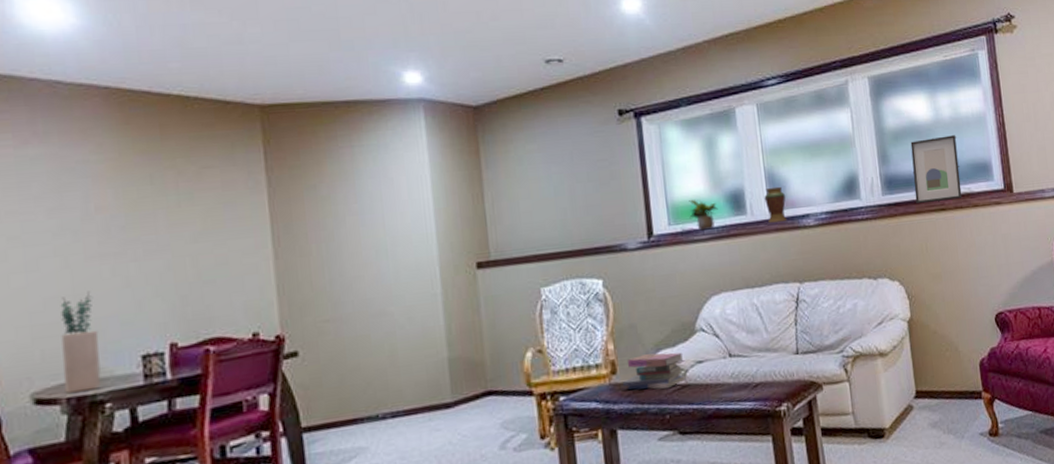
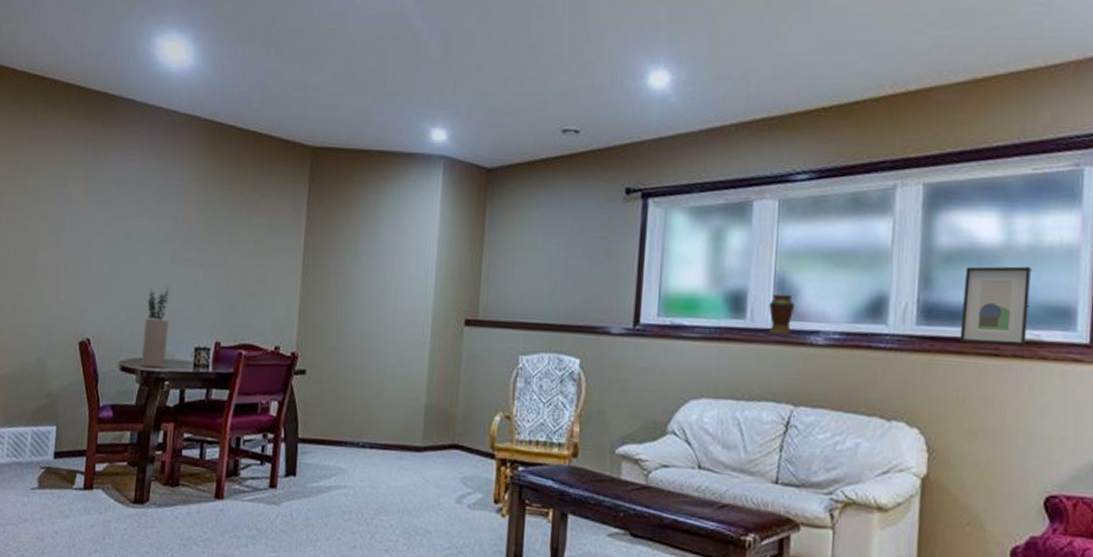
books: present [622,352,685,390] -> none [581,444,648,486]
potted plant: present [689,200,718,232] -> none [681,294,714,329]

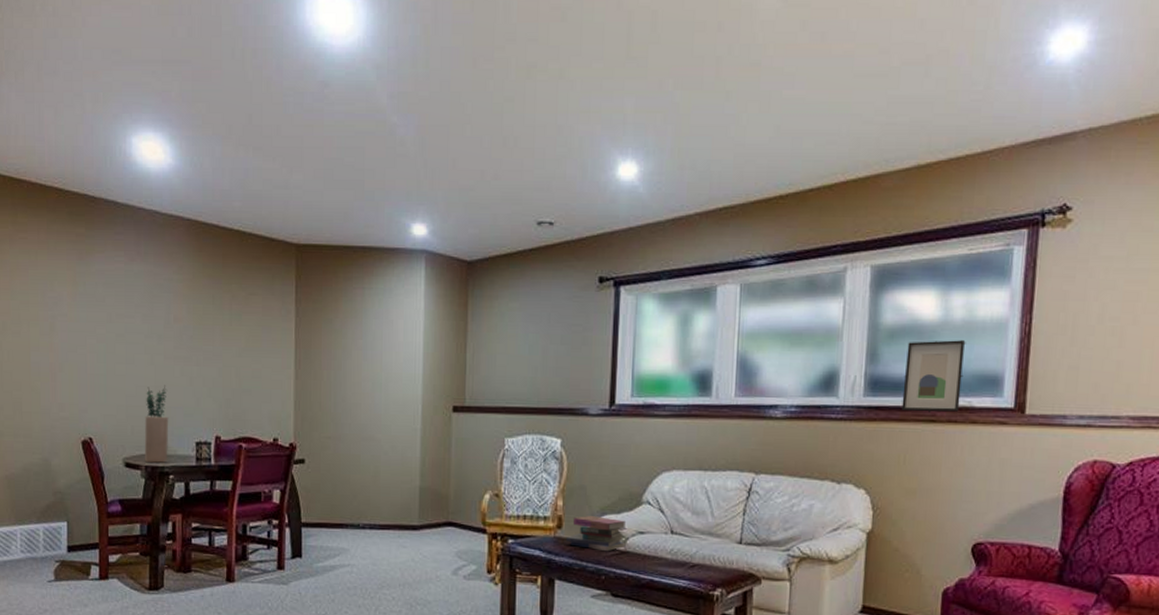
books: none [581,444,648,486] -> present [565,516,625,552]
decorative vase: present [769,294,796,334] -> none [732,372,756,409]

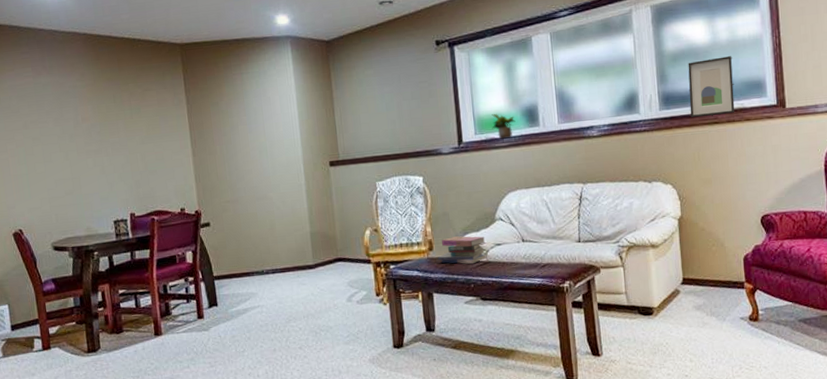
vase: present [144,385,169,463] -> none [65,176,91,244]
potted plant: none [653,375,683,408] -> present [492,114,516,140]

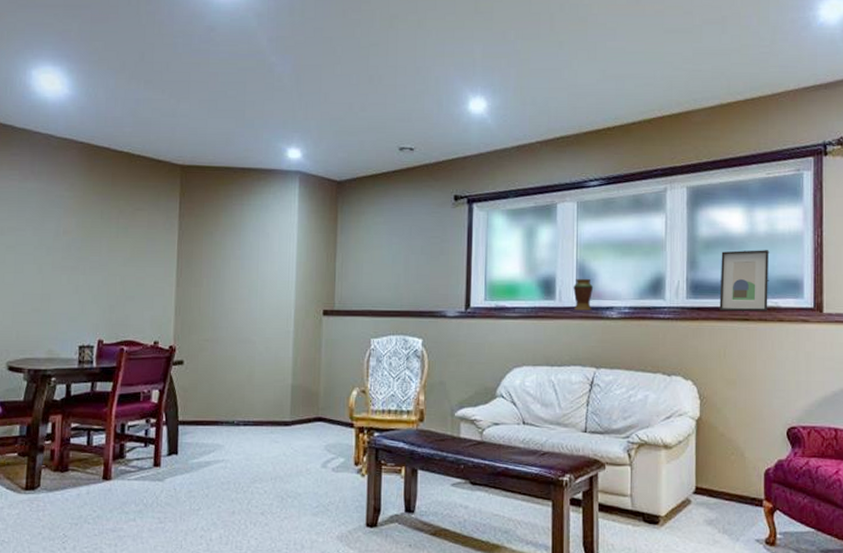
books: present [437,236,486,264] -> none [427,409,482,443]
potted plant: present [492,114,516,140] -> none [503,281,530,310]
decorative vase: none [555,102,574,134] -> present [573,278,594,311]

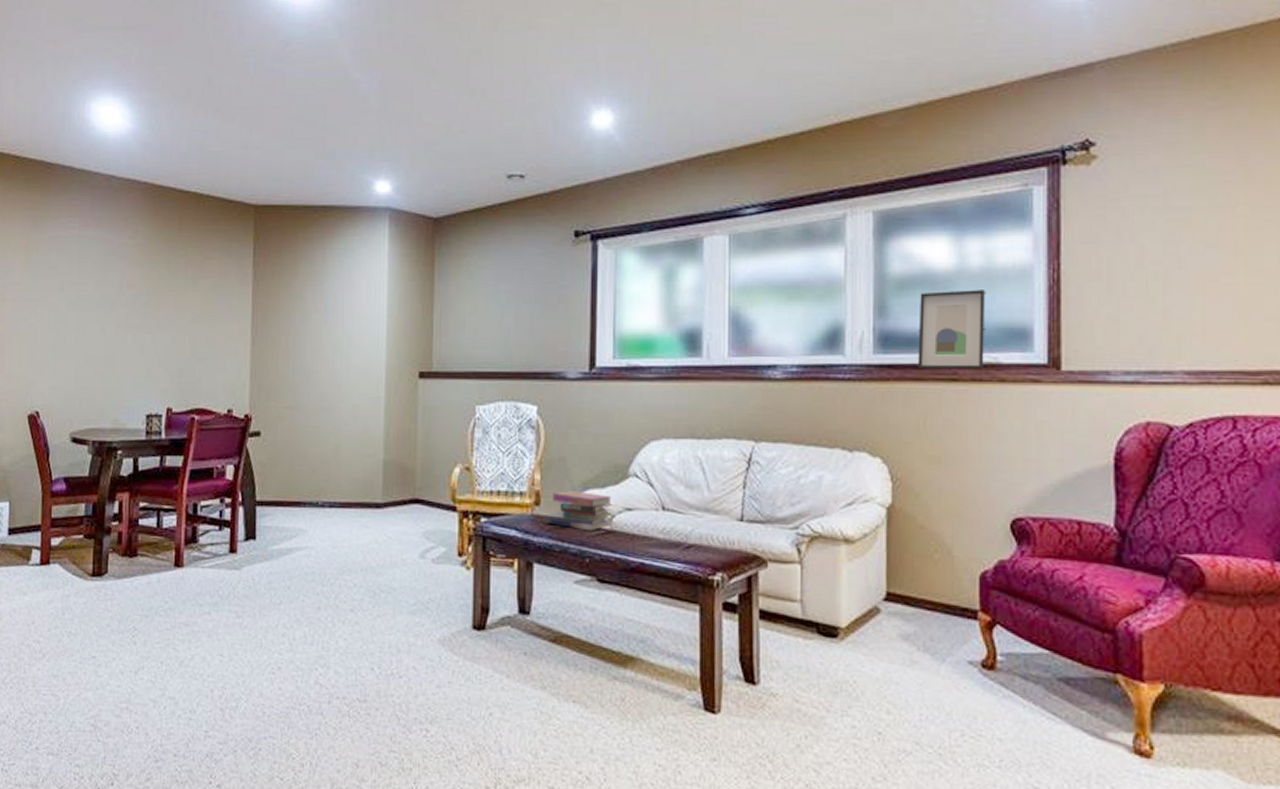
books: none [427,409,482,443] -> present [544,491,611,531]
decorative vase: present [573,278,594,311] -> none [725,329,751,370]

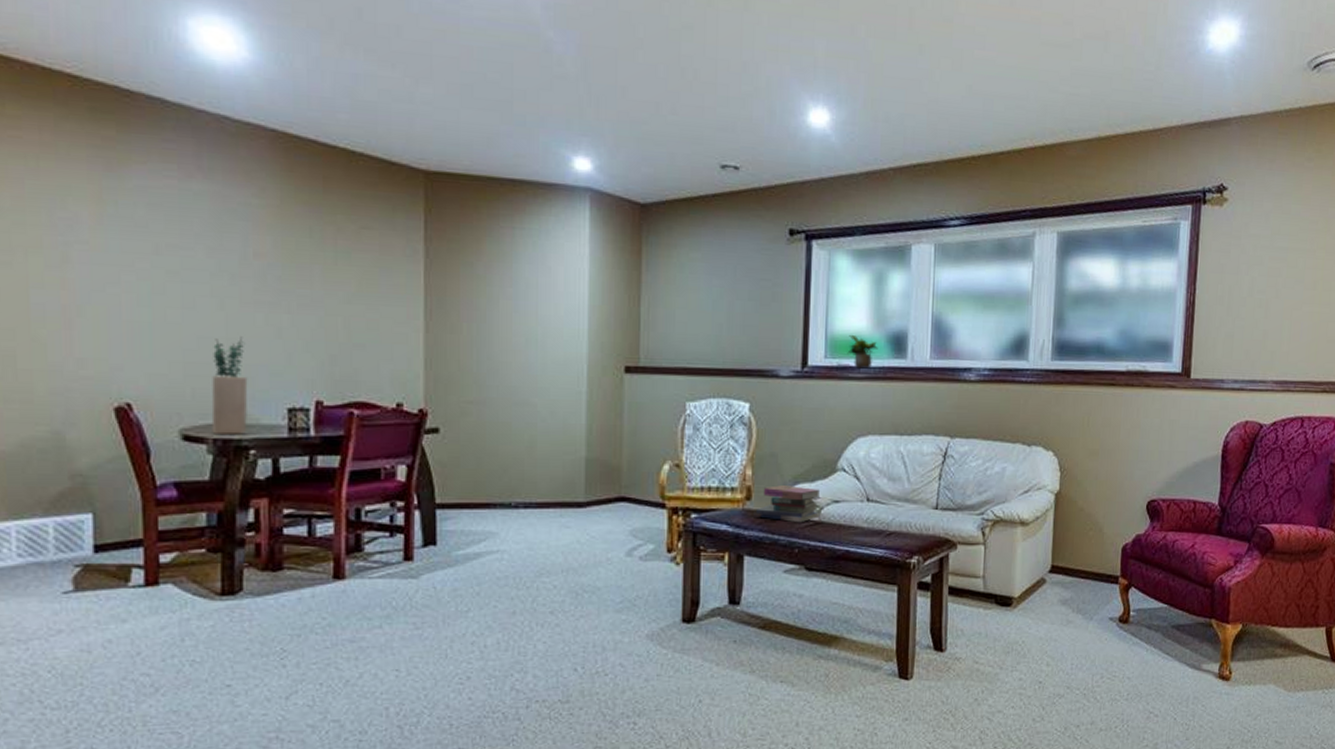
vase: none [92,354,119,437] -> present [211,336,248,435]
potted plant: none [637,334,670,370] -> present [847,335,878,370]
picture frame: present [918,290,986,370] -> none [1085,307,1141,376]

